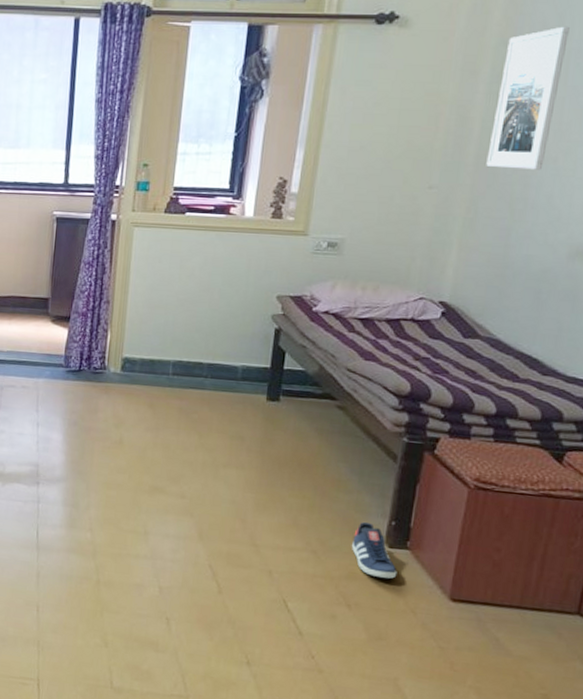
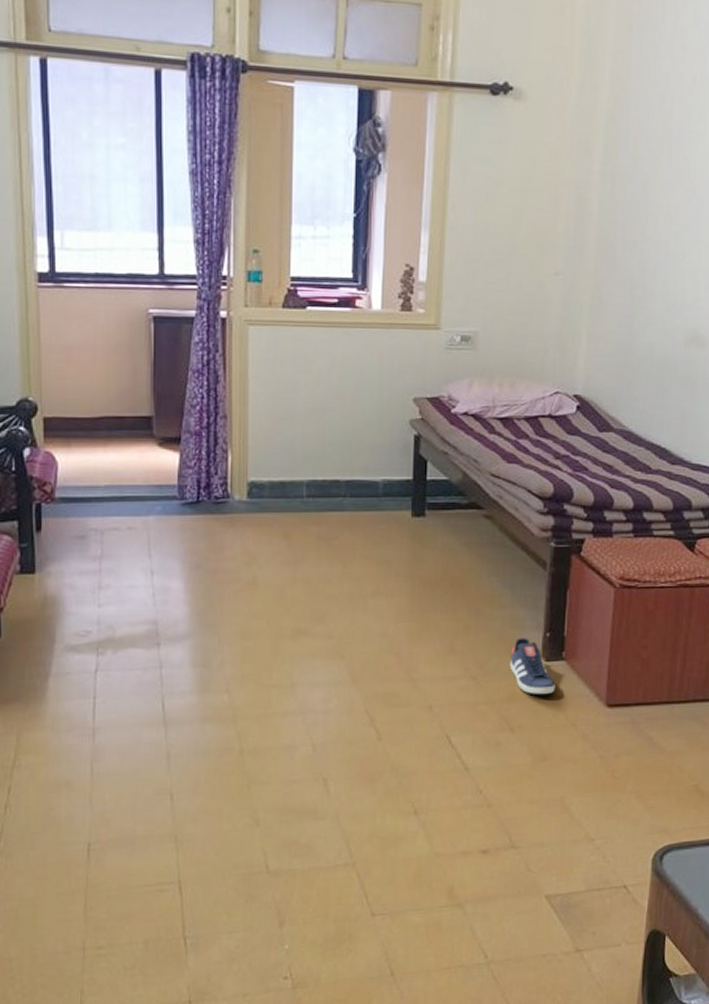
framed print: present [486,26,570,170] -> none [606,106,670,255]

